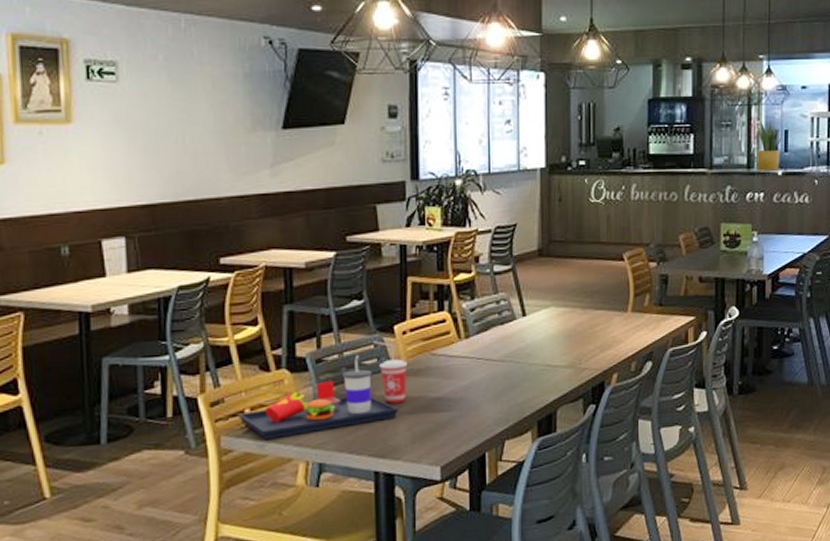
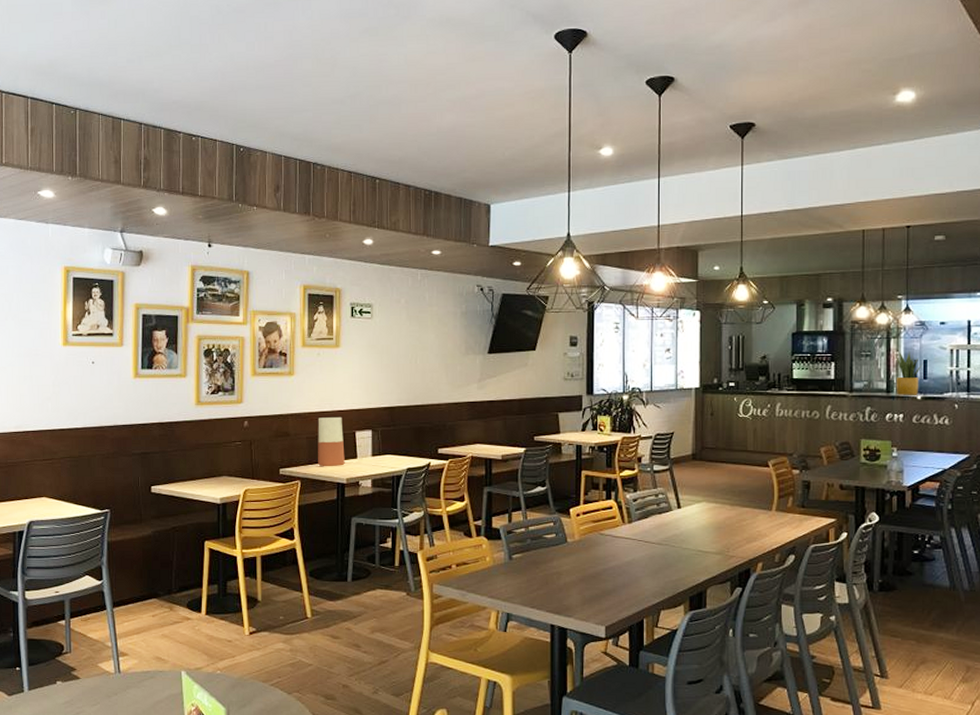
vase: none [44,220,89,292] -> present [318,416,345,467]
food tray: present [238,354,399,440] -> none [447,529,572,591]
beverage cup: present [372,341,408,404] -> none [552,520,580,571]

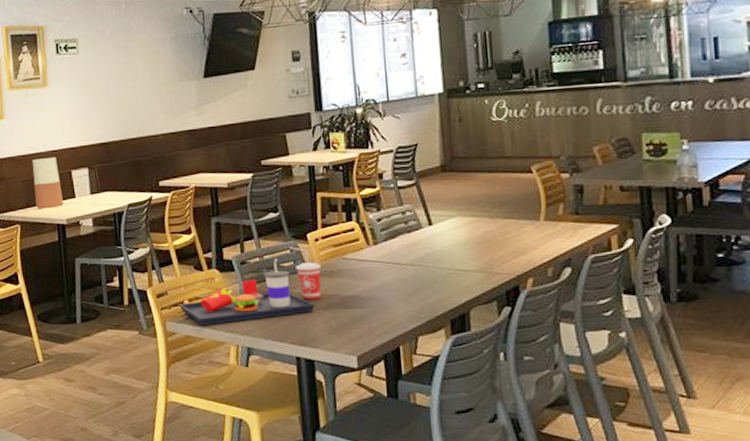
food tray: none [447,529,572,591] -> present [179,258,315,326]
beverage cup: none [552,520,580,571] -> present [288,247,322,300]
planter: present [894,351,922,396] -> none [676,29,712,81]

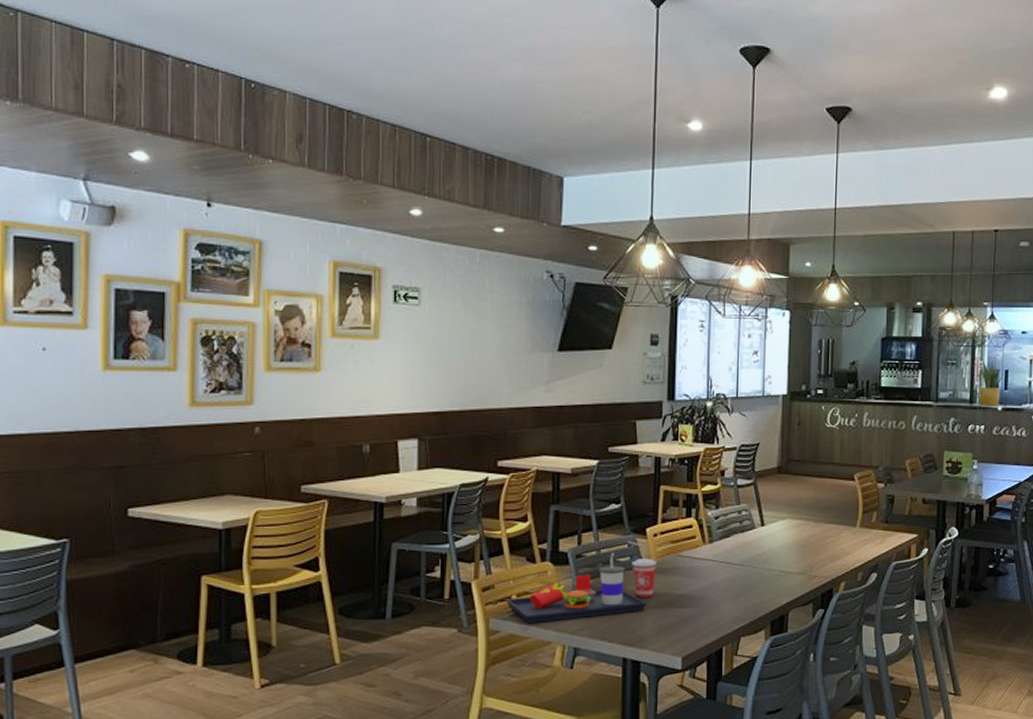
vase: present [32,156,64,210] -> none [350,422,384,483]
planter: none [676,29,712,81] -> present [978,360,1004,407]

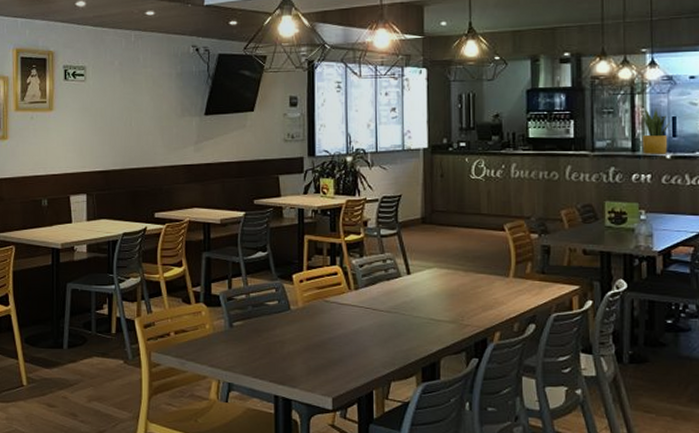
food tray: present [506,552,647,624] -> none [165,296,296,359]
beverage cup: present [627,541,657,598] -> none [274,286,304,339]

